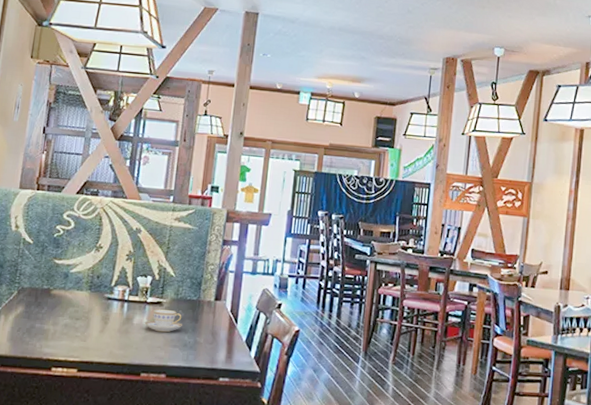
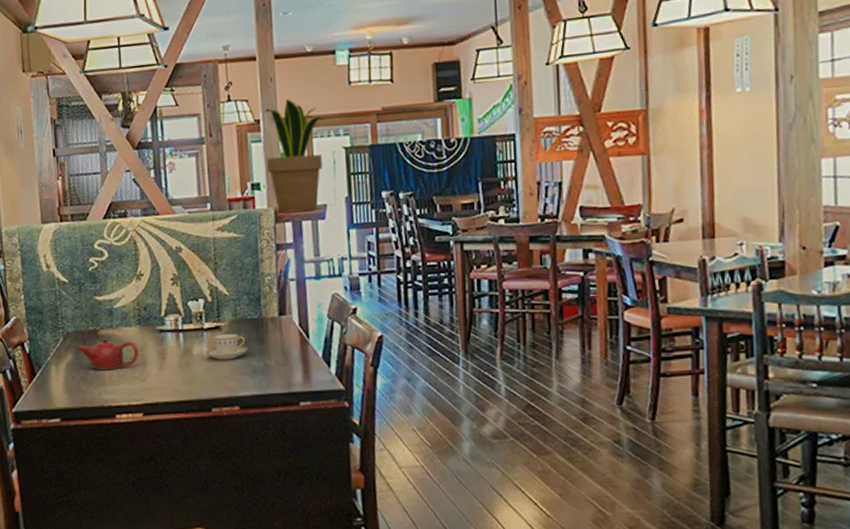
teapot: none [27,297,85,326] -> present [76,338,139,370]
potted plant: none [226,122,282,217] -> present [264,98,324,212]

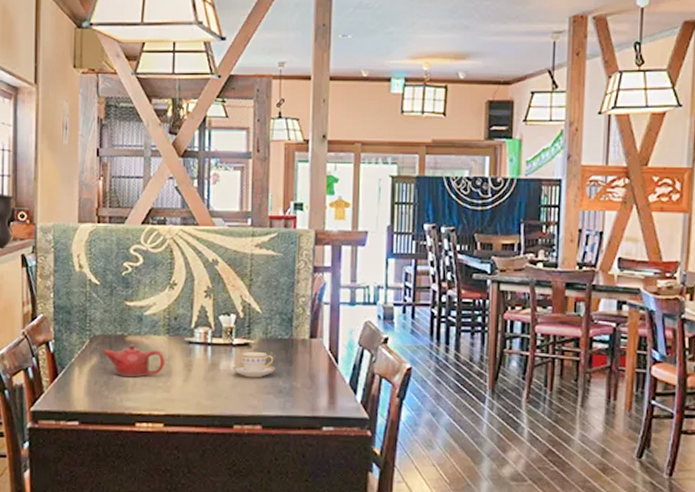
potted plant: present [264,98,324,212] -> none [311,121,374,236]

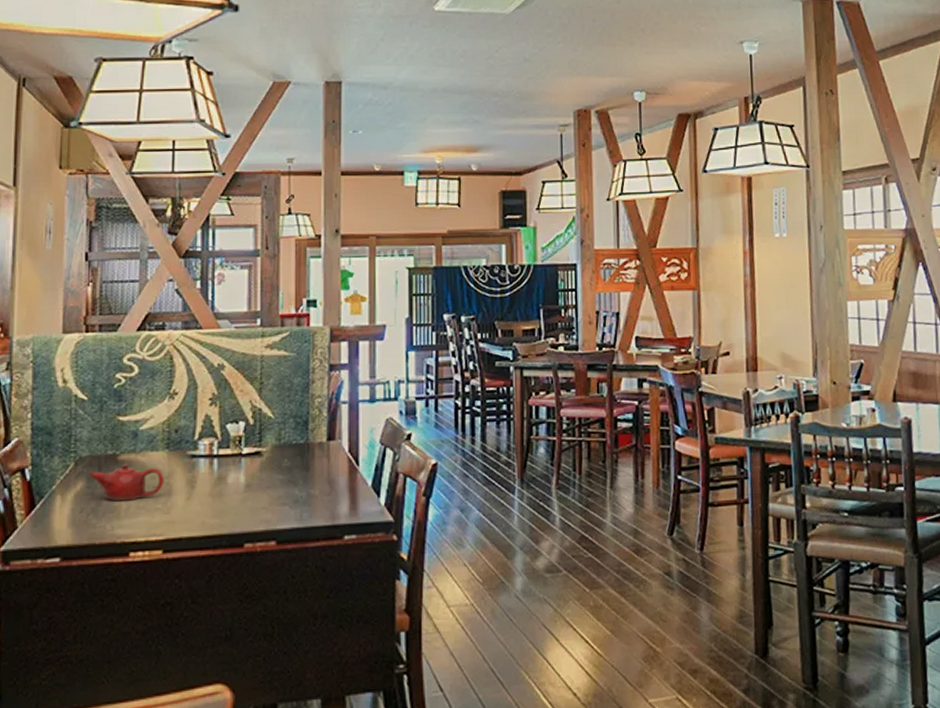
teacup: present [232,351,276,378] -> none [241,459,291,490]

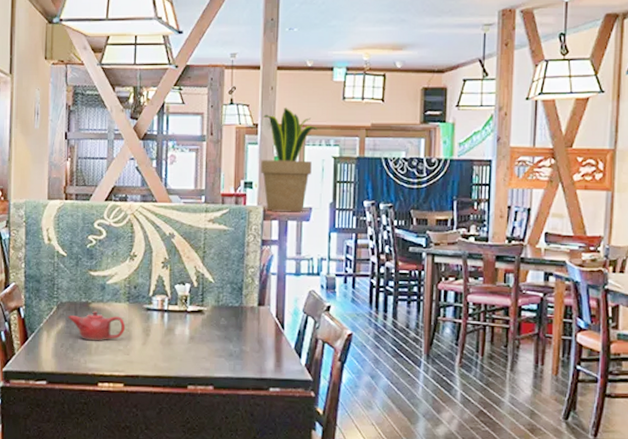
potted plant: none [325,215,389,332] -> present [260,107,318,212]

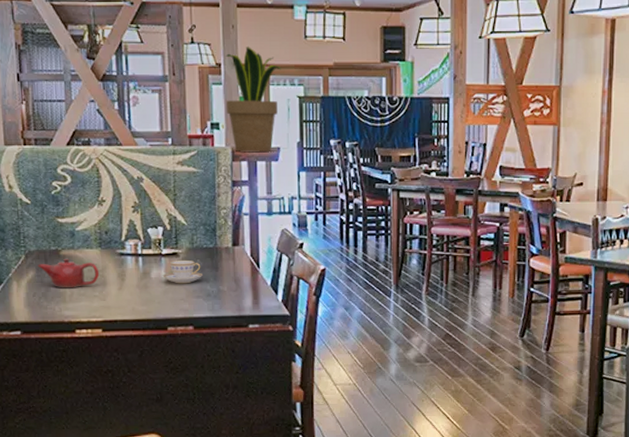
teacup: none [186,317,227,343] -> present [162,259,204,284]

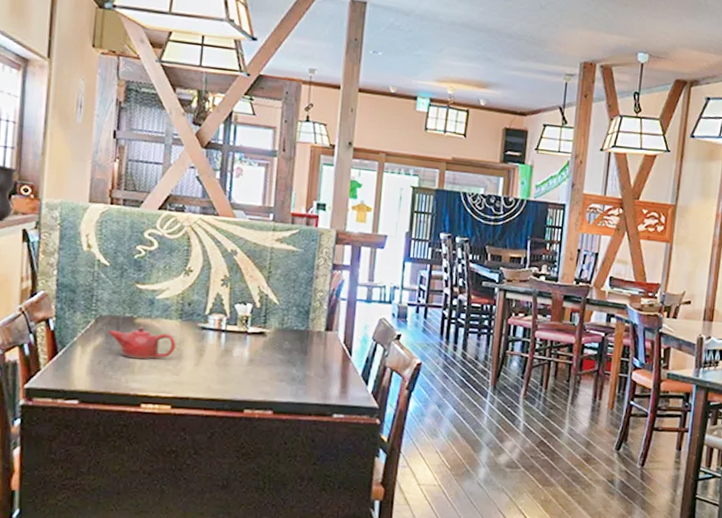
teacup: present [162,259,204,284] -> none [245,340,290,366]
potted plant: present [225,46,281,153] -> none [334,131,397,239]

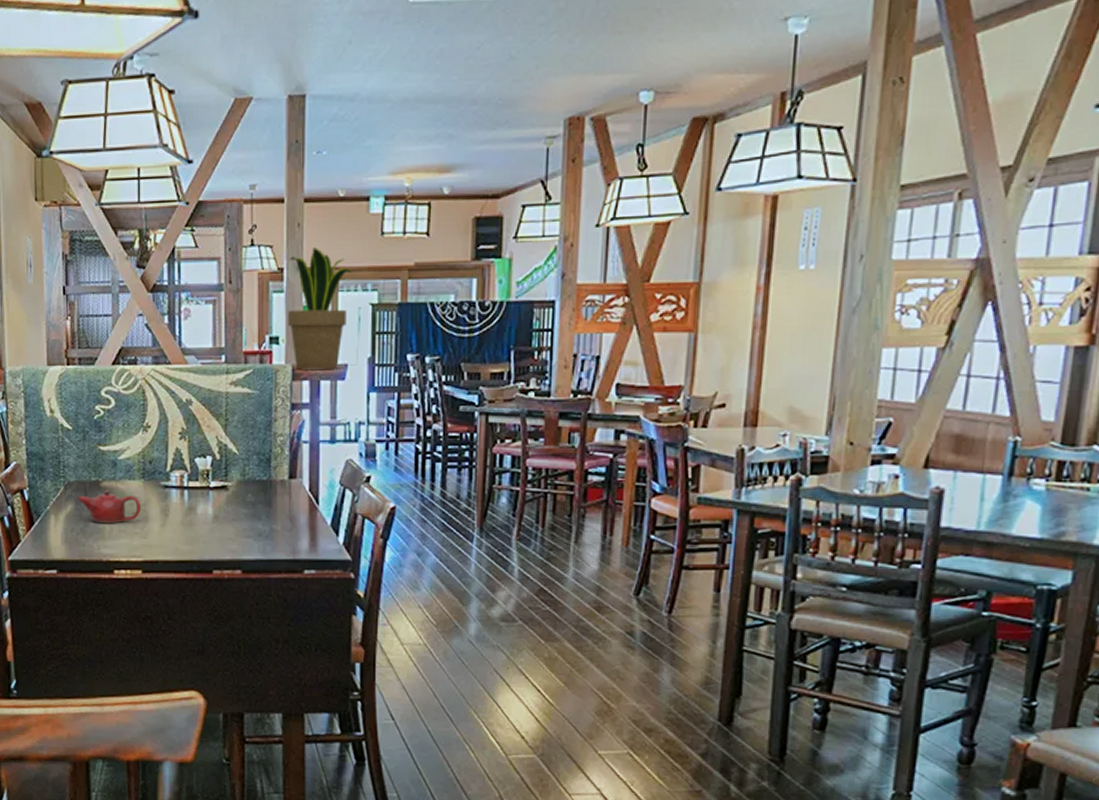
potted plant: none [334,131,397,239] -> present [287,246,352,371]

